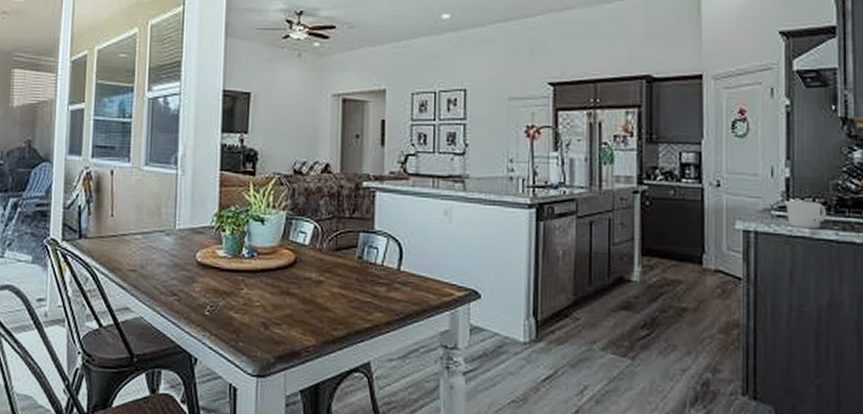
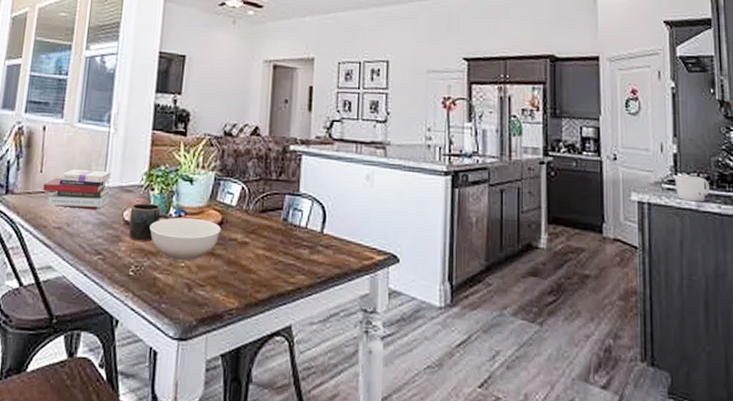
books: none [115,213,182,253] -> present [43,169,112,211]
mug: none [202,244,243,283] -> present [128,202,171,242]
bowl: none [223,258,295,301] -> present [149,217,221,261]

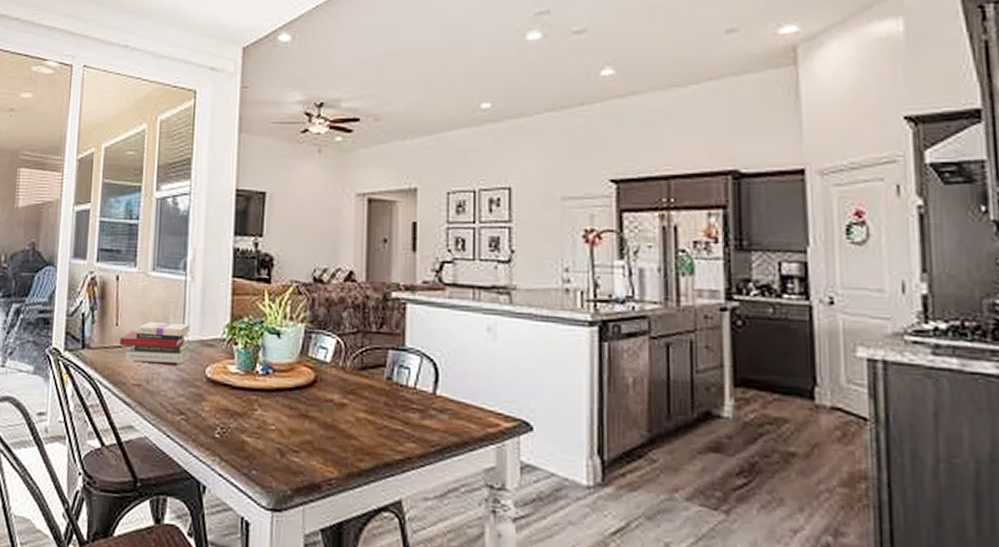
mug: present [128,202,171,242] -> none [212,358,257,402]
bowl: present [149,217,221,261] -> none [235,375,314,424]
mug: present [674,175,710,202] -> none [923,324,981,360]

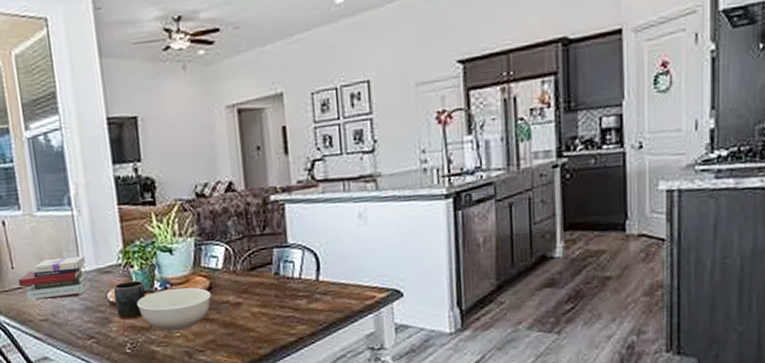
mug: none [212,358,257,402] -> present [113,280,157,320]
bowl: none [235,375,314,424] -> present [137,287,211,332]

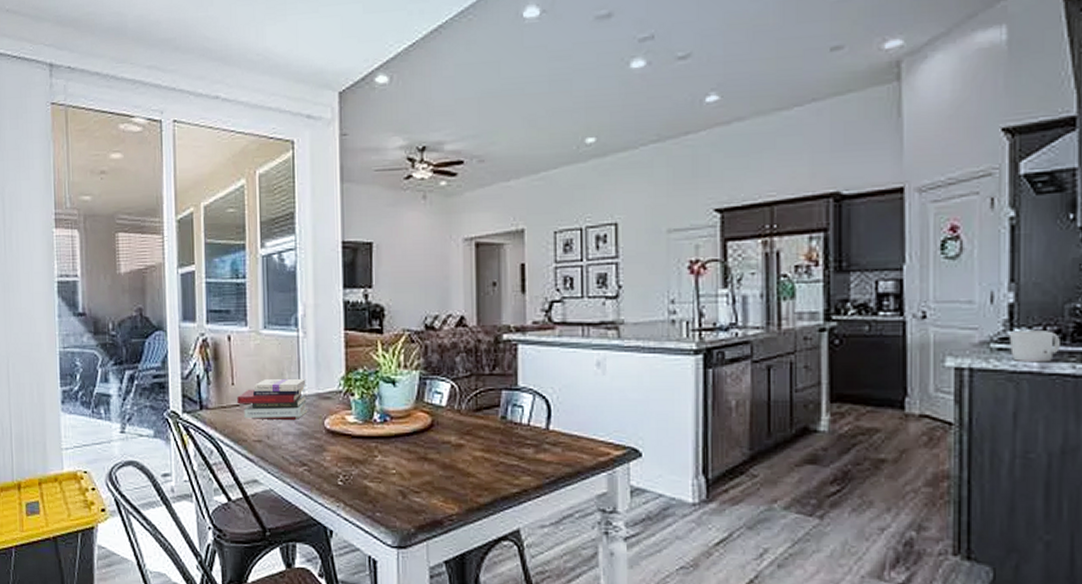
mug: present [113,280,157,320] -> none [331,409,375,451]
bowl: present [137,287,211,332] -> none [354,423,432,468]
mug: none [710,150,751,181] -> present [1008,331,1060,363]

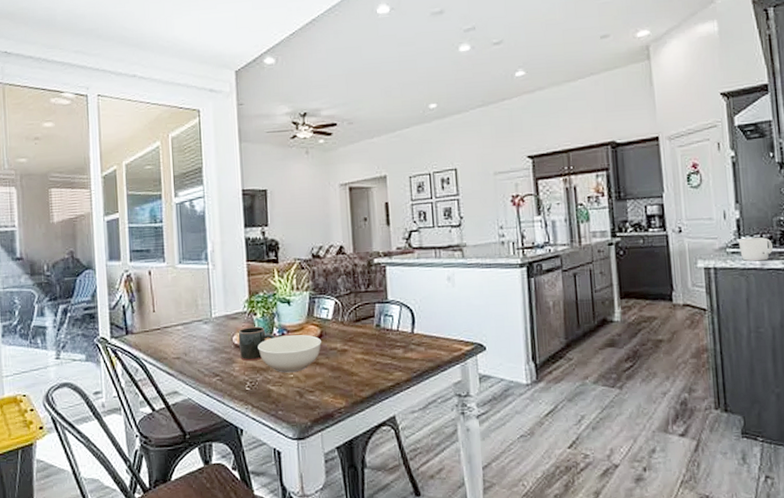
books: present [237,379,308,421] -> none [158,304,219,340]
mug: none [331,409,375,451] -> present [238,326,275,361]
bowl: none [354,423,432,468] -> present [258,335,321,373]

